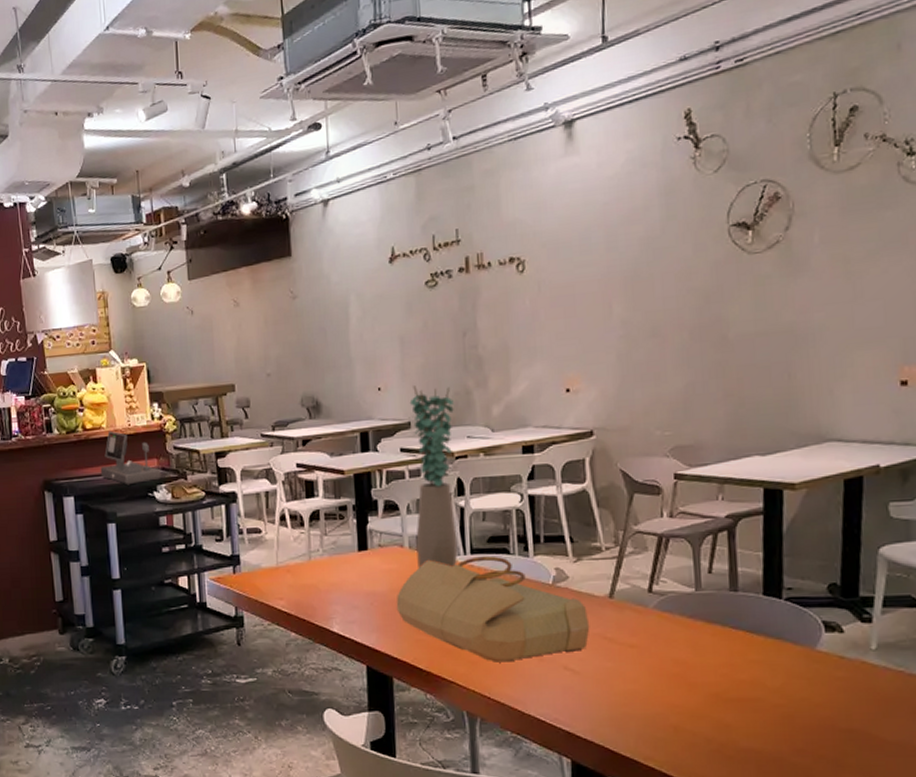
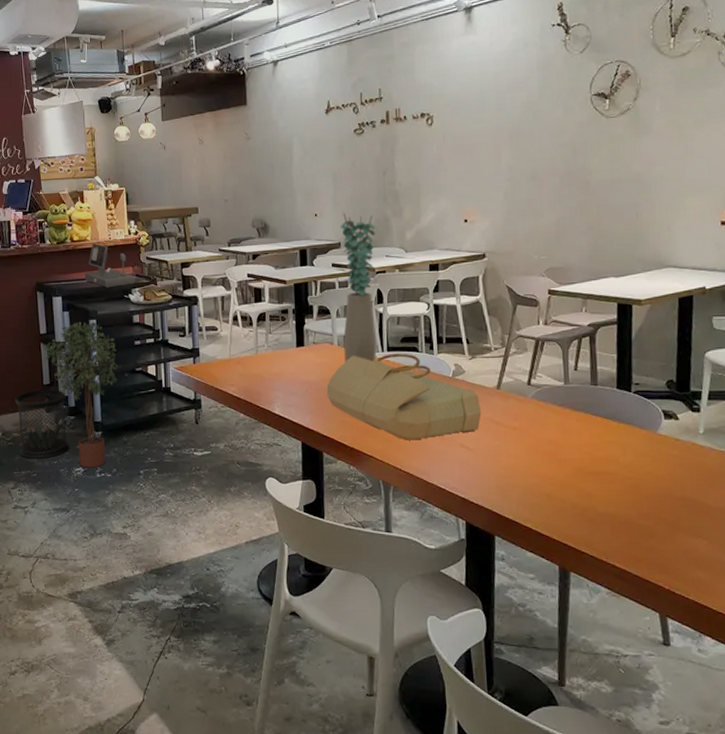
pencil holder: none [22,607,88,690] -> present [15,390,69,459]
potted tree: none [56,526,148,699] -> present [45,322,122,468]

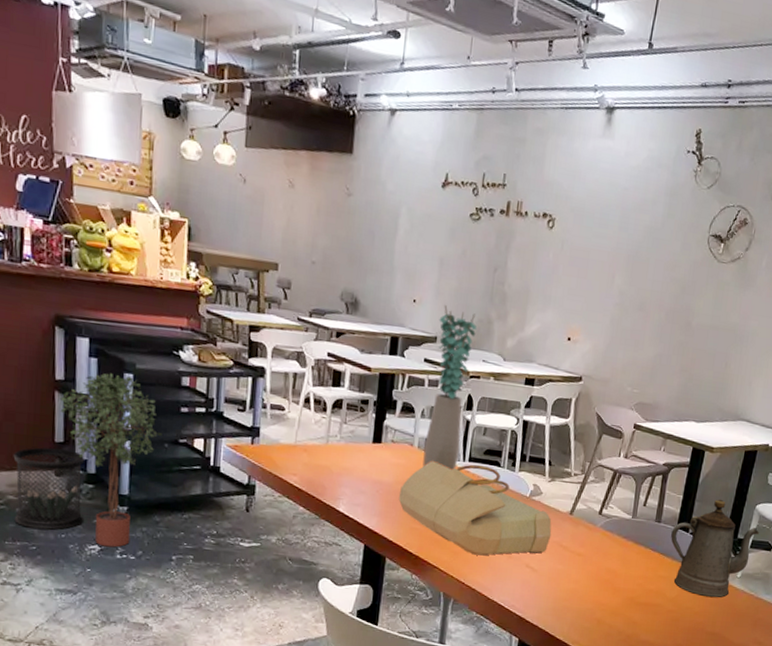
cash register: present [84,242,136,289] -> none [122,279,190,341]
coffee pot: none [612,352,716,459] -> present [671,499,760,598]

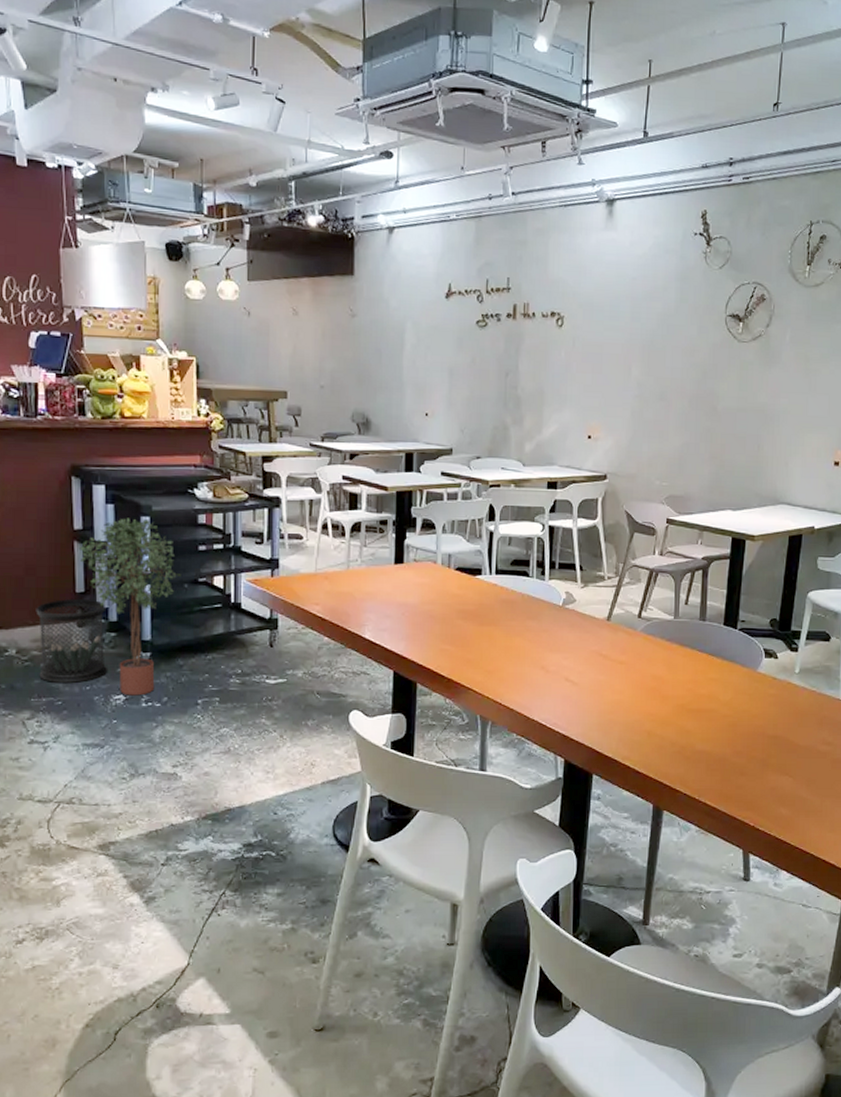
handbag: present [398,461,552,556] -> none [425,577,590,673]
vase: present [422,305,477,471] -> none [448,416,492,586]
coffee pot: present [671,499,760,598] -> none [718,589,815,698]

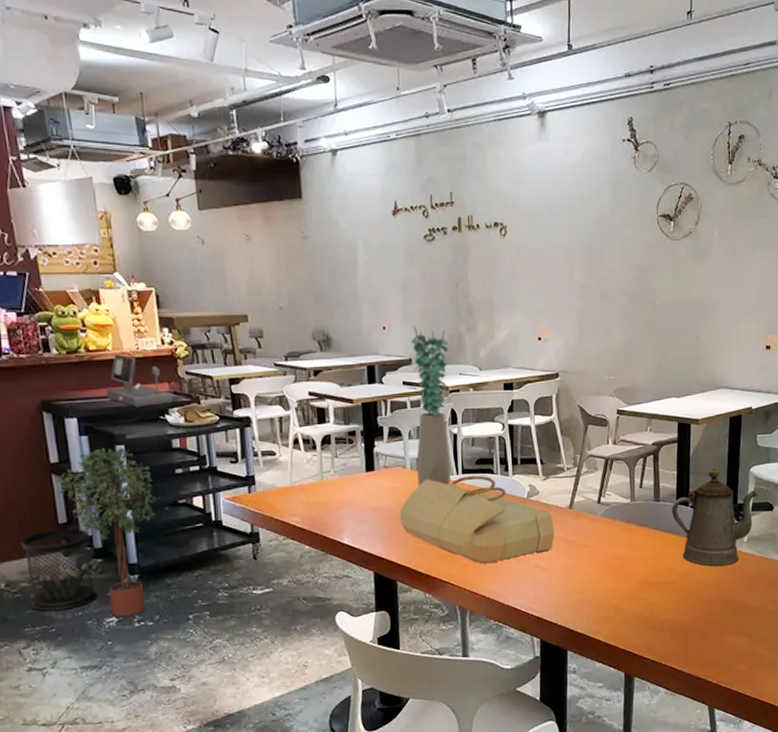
cash register: none [137,421,204,480] -> present [106,353,173,408]
handbag: none [425,577,590,673] -> present [399,475,555,564]
vase: none [448,416,492,586] -> present [410,327,452,488]
coffee pot: none [718,589,815,698] -> present [672,468,758,567]

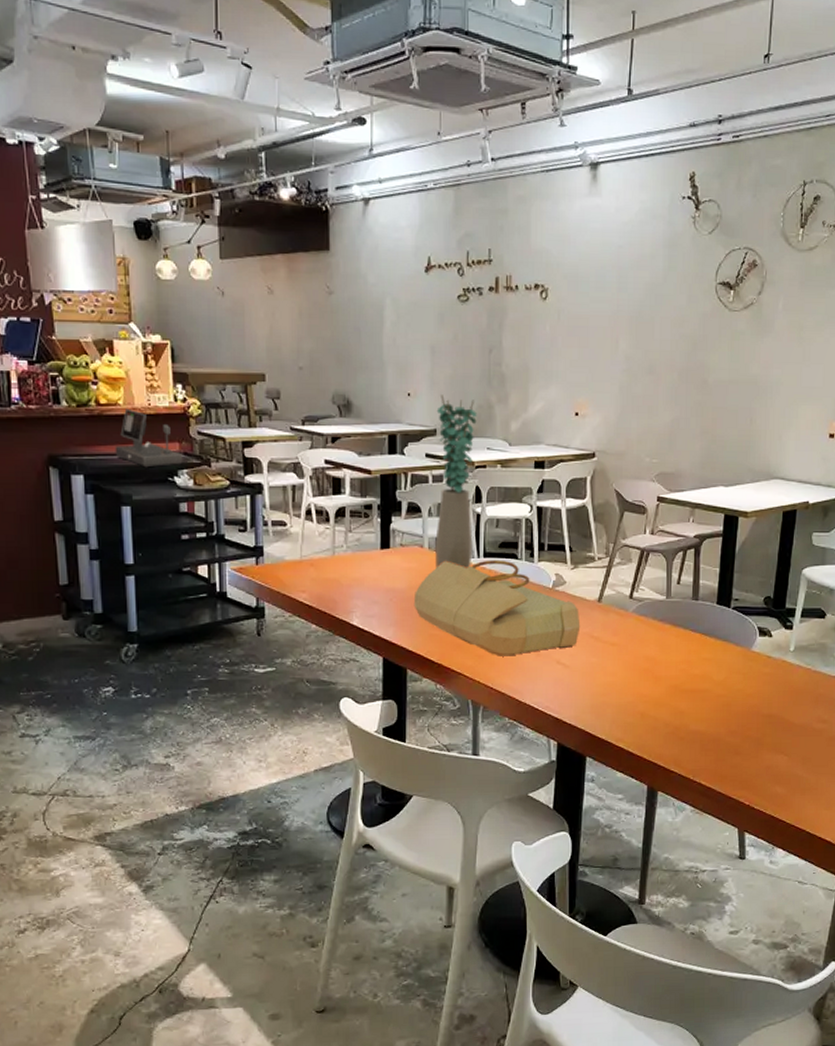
pencil holder: present [20,529,97,612] -> none [20,592,95,677]
potted tree: present [58,448,161,618] -> none [61,508,165,688]
coffee pot: present [672,468,758,567] -> none [711,567,810,677]

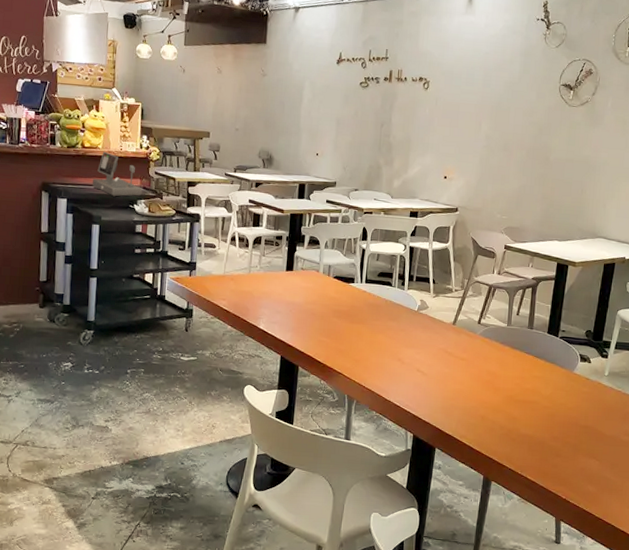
handbag: present [413,560,581,656] -> none [308,284,438,363]
vase: present [435,395,477,569] -> none [327,156,368,292]

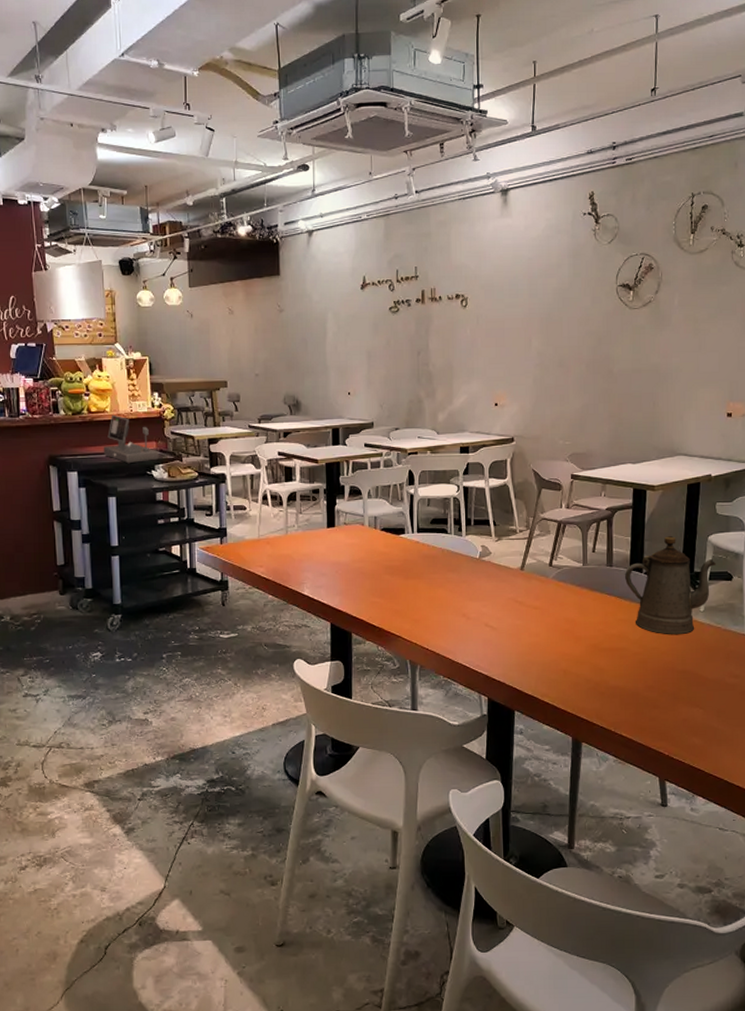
coffee pot: none [543,306,623,395] -> present [625,535,717,635]

